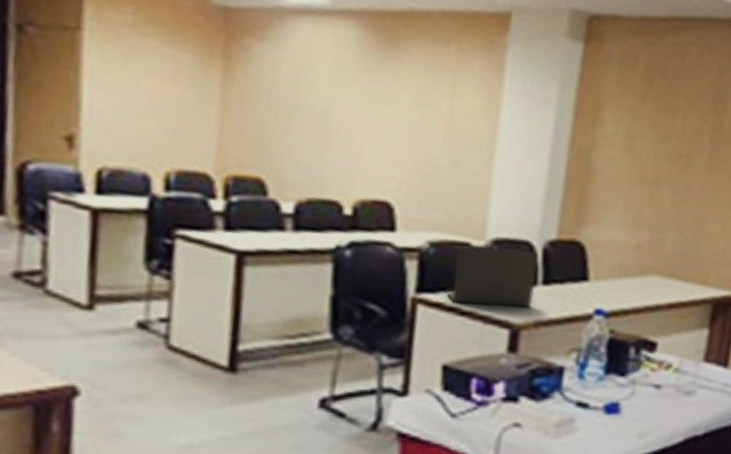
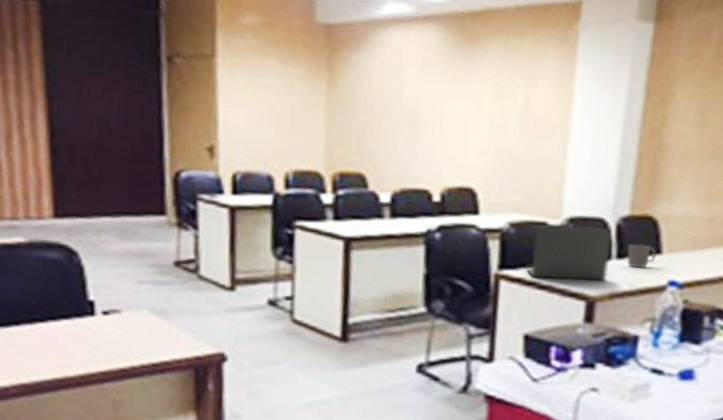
mug: none [553,269,583,296] -> present [626,243,657,269]

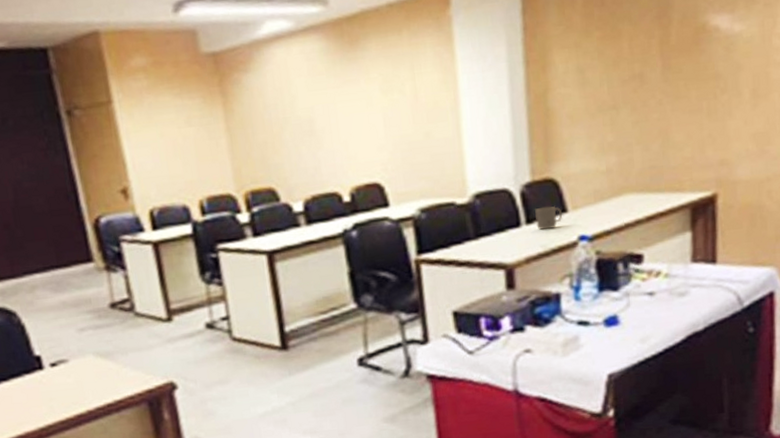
laptop: present [526,225,612,281] -> none [443,197,521,258]

